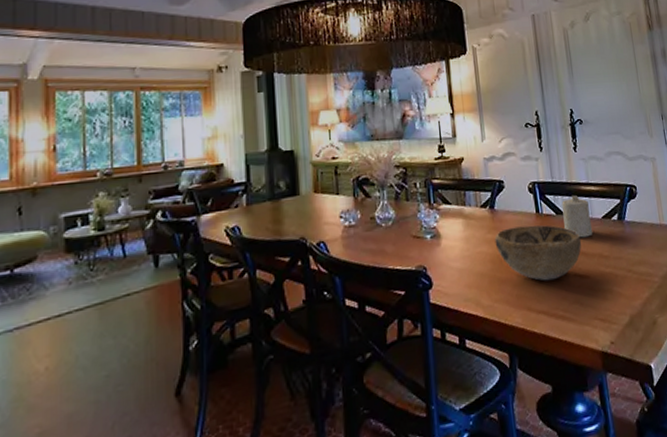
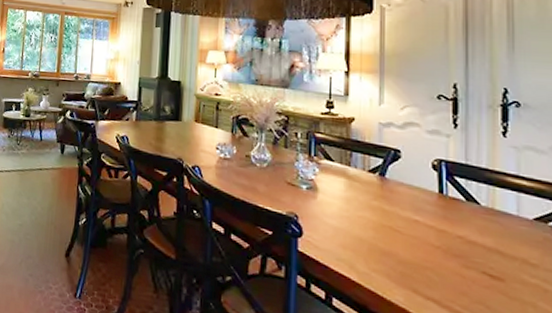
decorative bowl: present [494,225,582,281] -> none [381,200,499,270]
candle: present [561,195,593,238] -> none [476,184,518,237]

